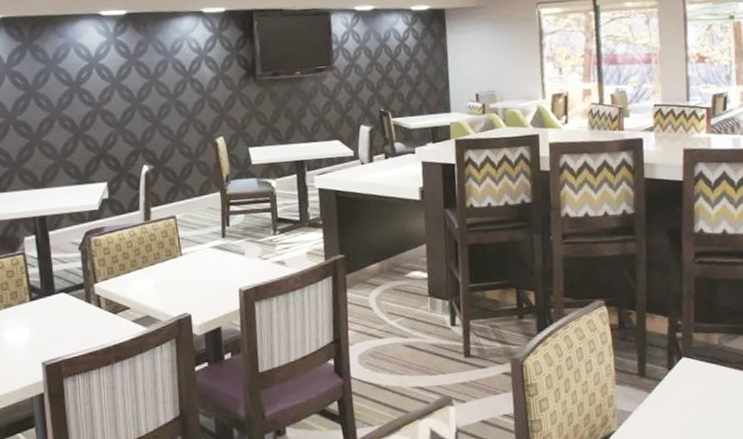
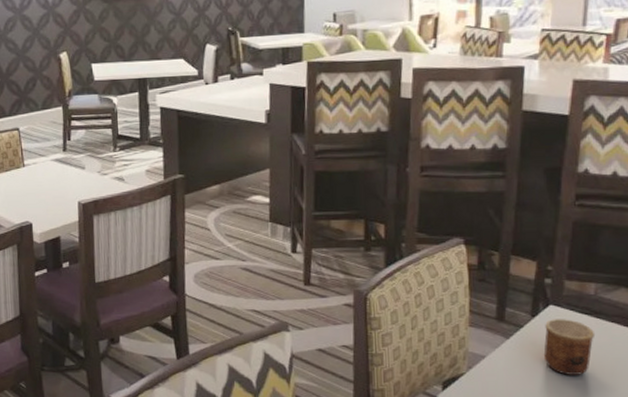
cup: none [680,369,723,423] -> present [543,319,596,375]

